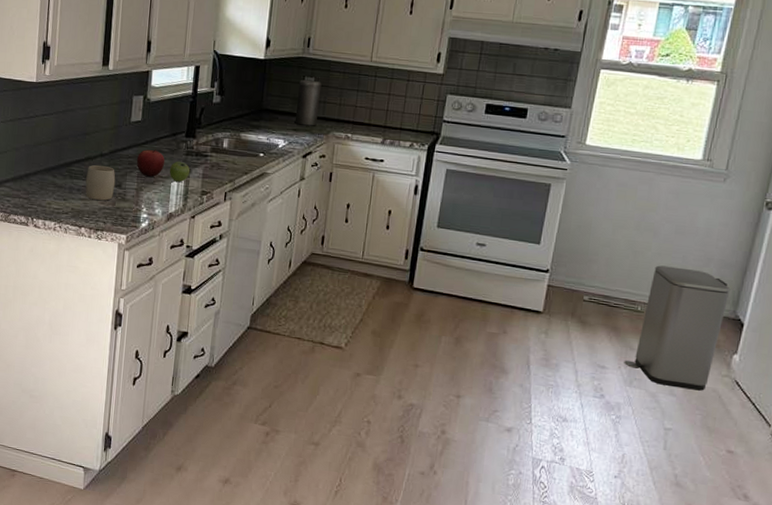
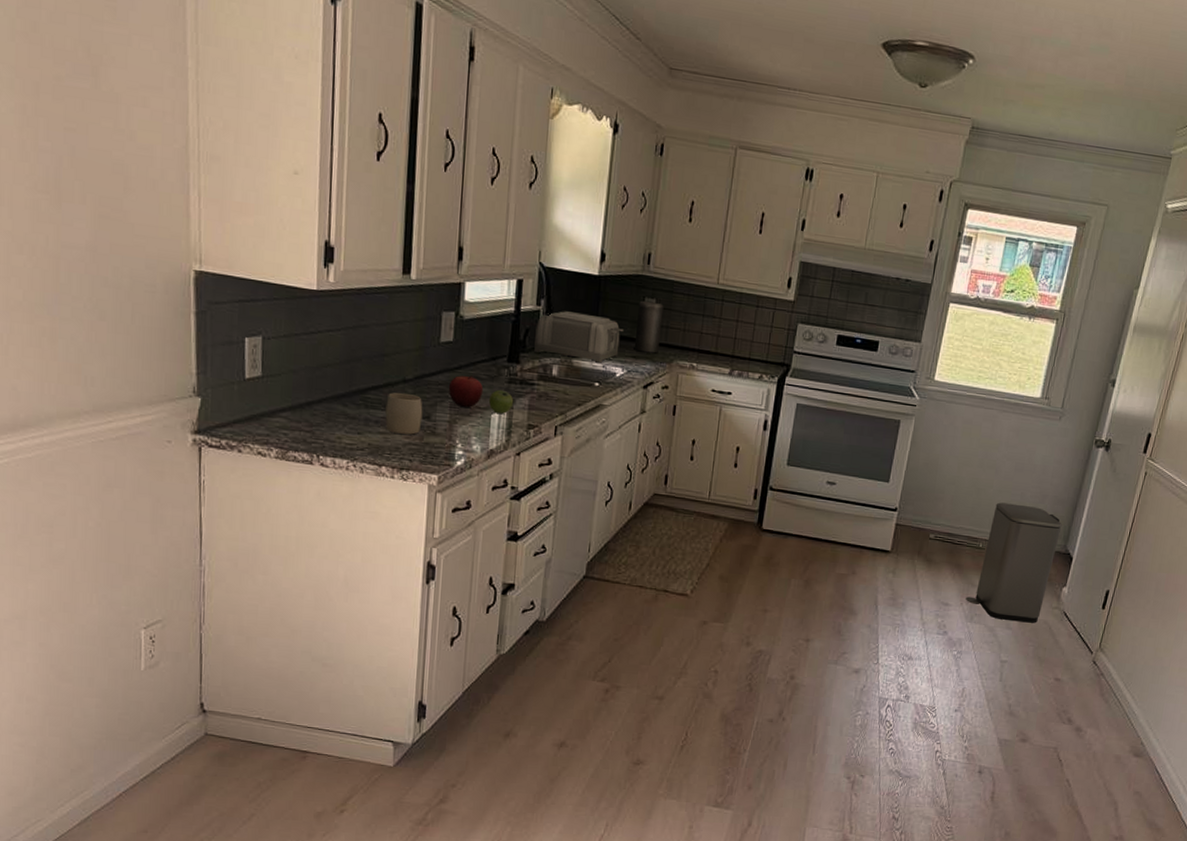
toaster: none [208,91,286,136] -> present [534,311,623,363]

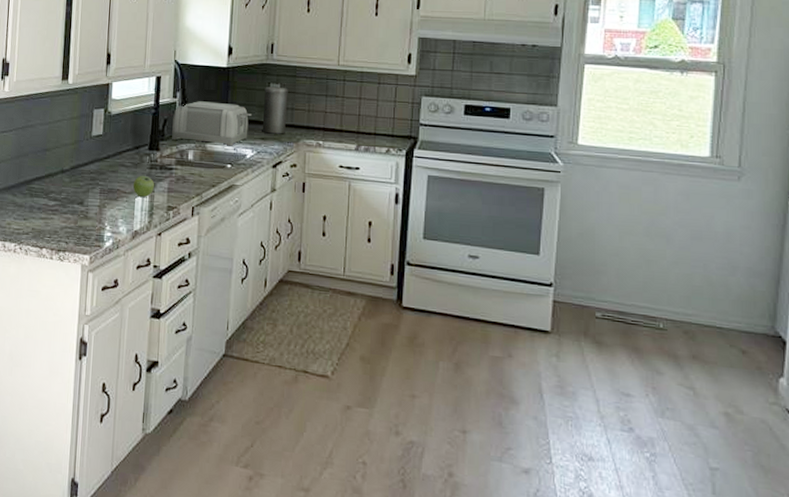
mug: present [385,392,423,435] -> none [46,181,78,219]
fruit: present [448,374,484,408] -> none [98,163,129,193]
pedal bin: present [966,502,1062,623] -> none [652,275,764,422]

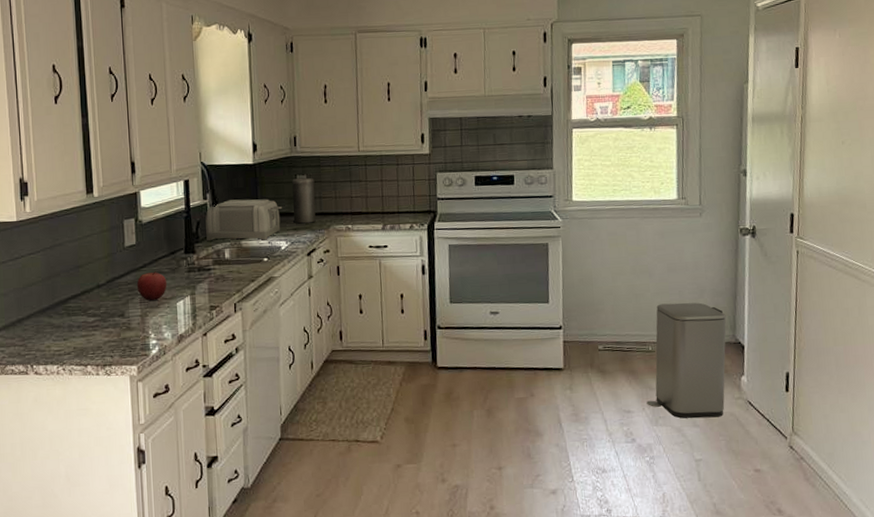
fruit: none [98,163,129,193] -> present [136,270,167,301]
fruit: present [133,175,155,197] -> none [172,279,195,301]
pedal bin: none [652,275,764,422] -> present [646,302,726,419]

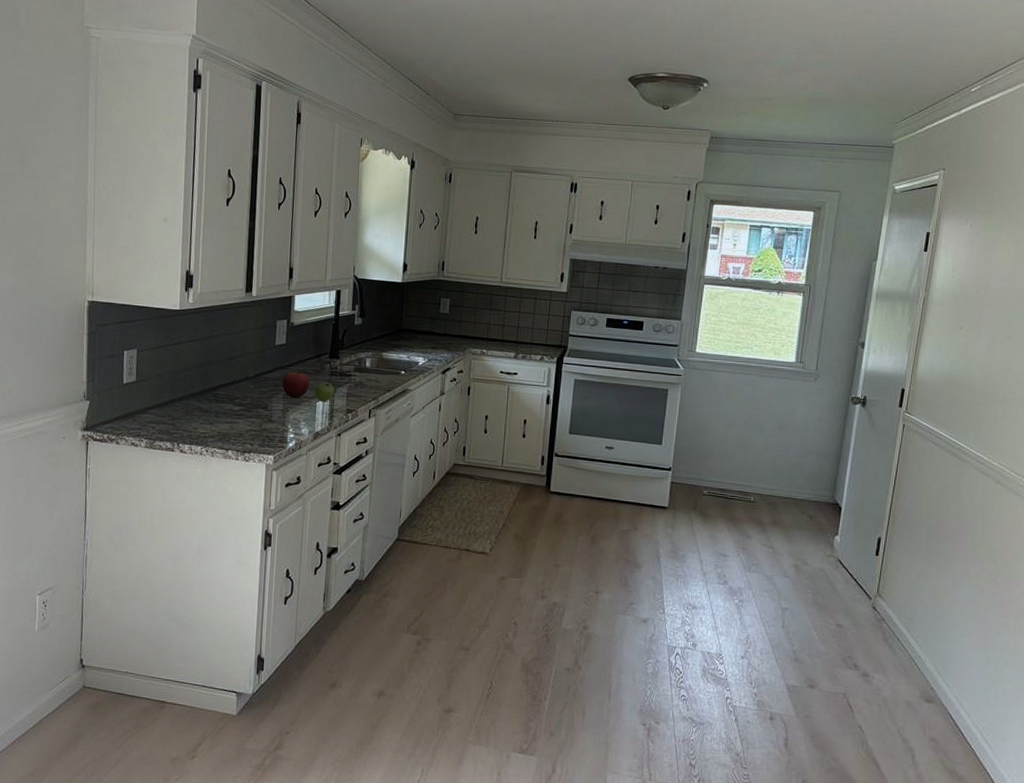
fruit: none [172,279,195,301] -> present [314,381,335,401]
toaster: present [205,199,282,241] -> none [351,313,424,355]
canister: present [292,177,316,224] -> none [433,300,457,344]
pedal bin: present [646,302,726,419] -> none [742,458,828,571]

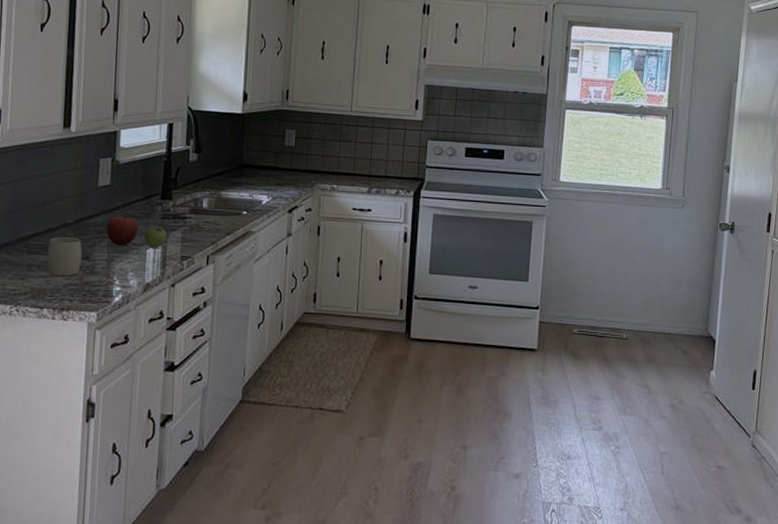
mug: none [231,388,262,423] -> present [47,236,83,276]

